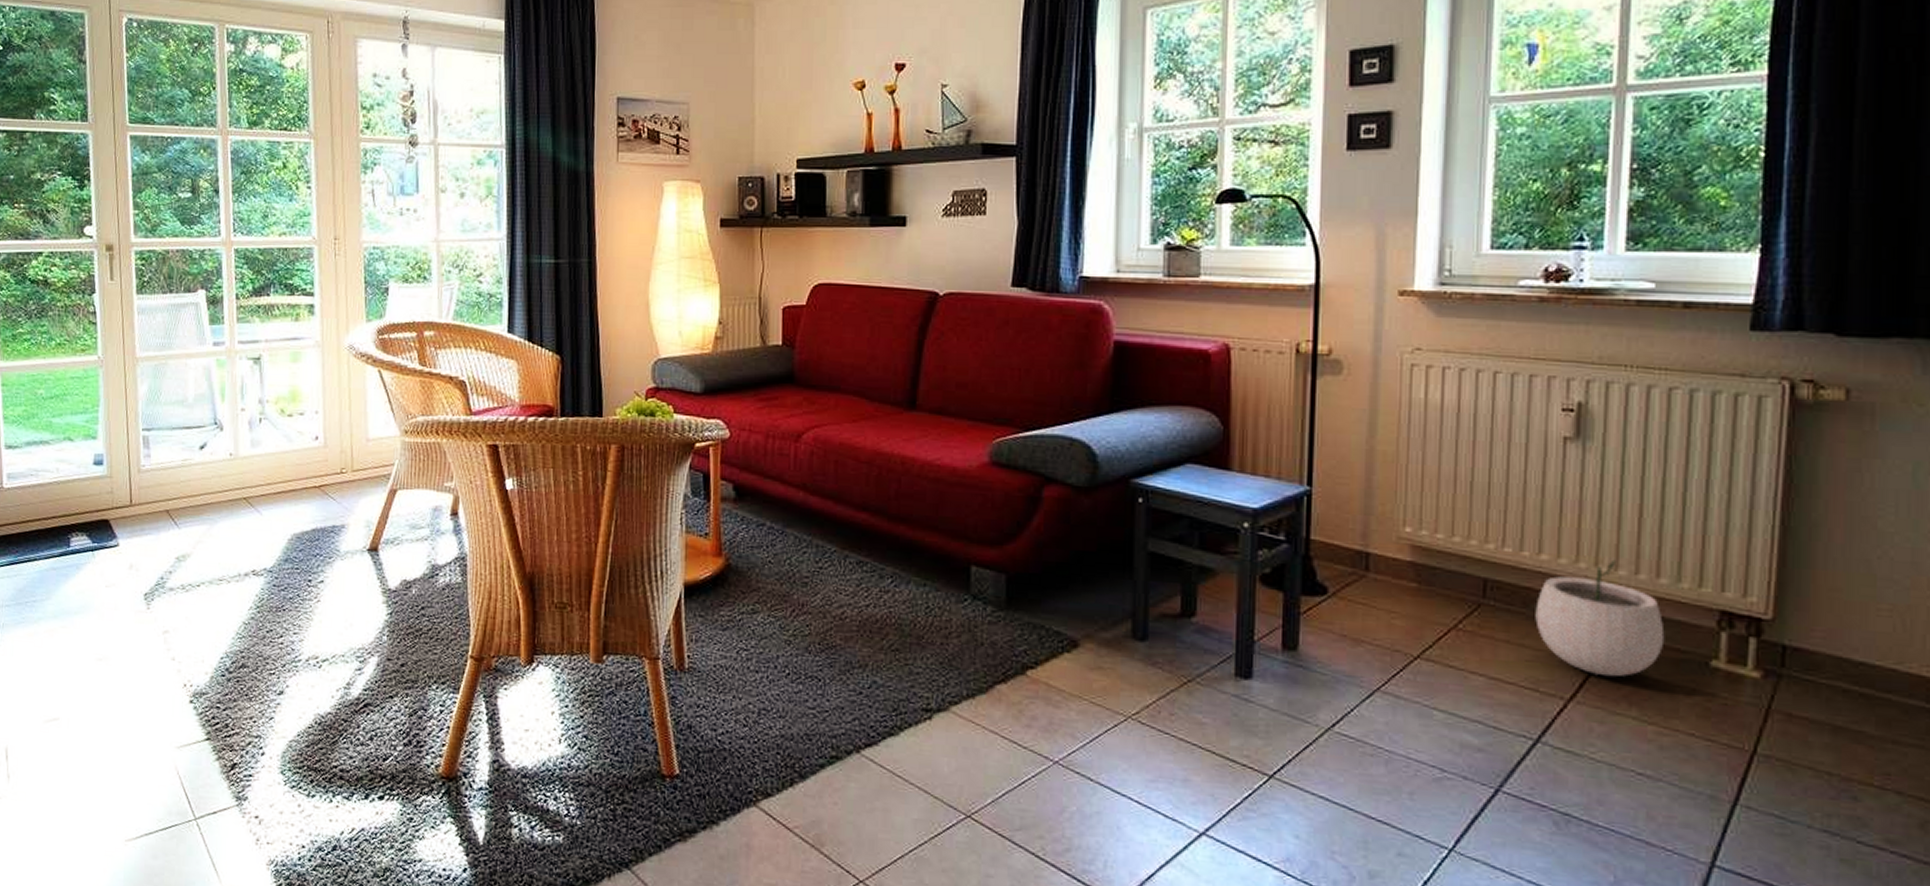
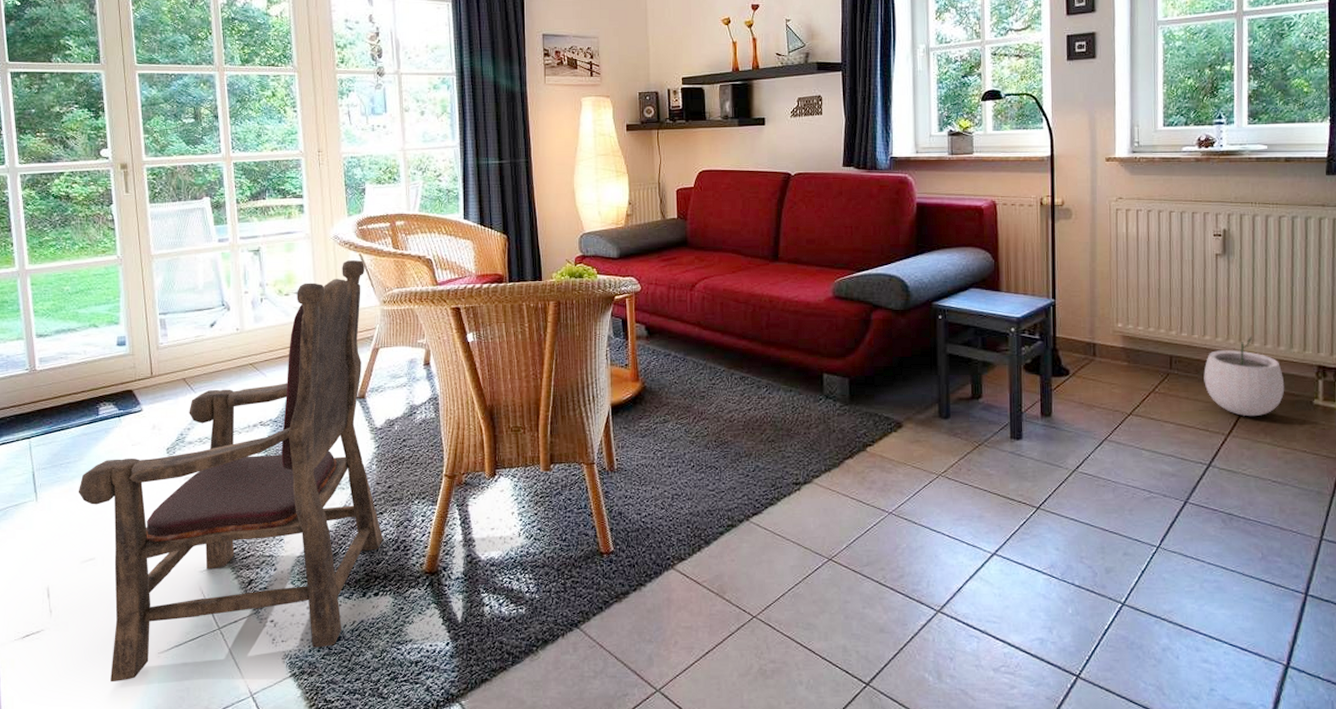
armchair: none [43,377,393,870] -> present [78,260,384,682]

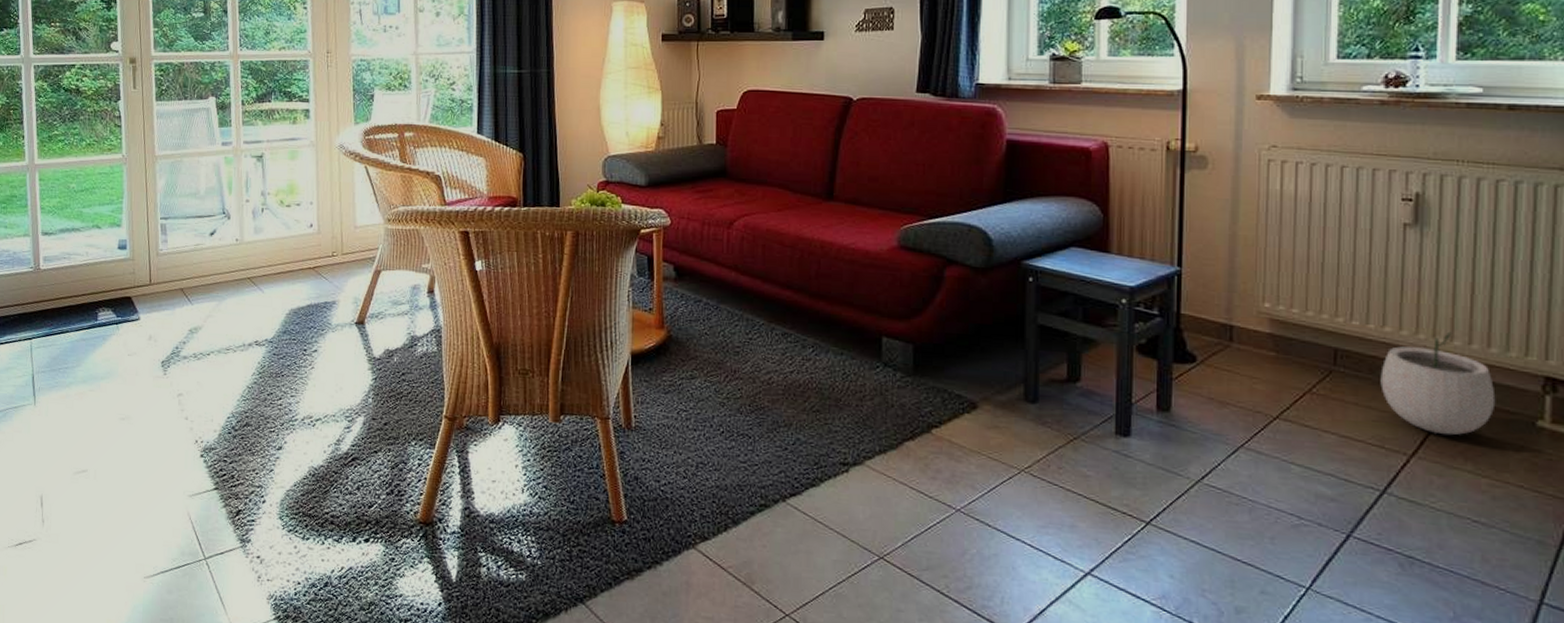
armchair: present [78,260,384,682] -> none [74,172,377,603]

